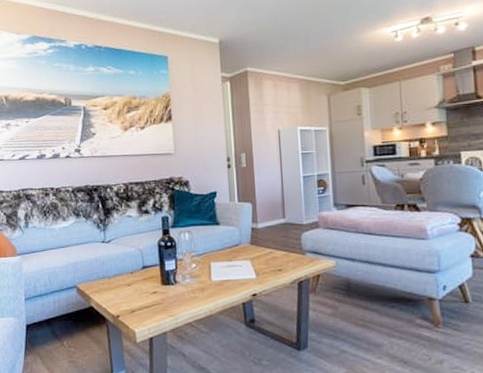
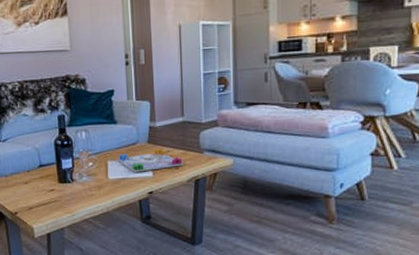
board game: none [221,249,286,274] -> present [118,148,183,172]

